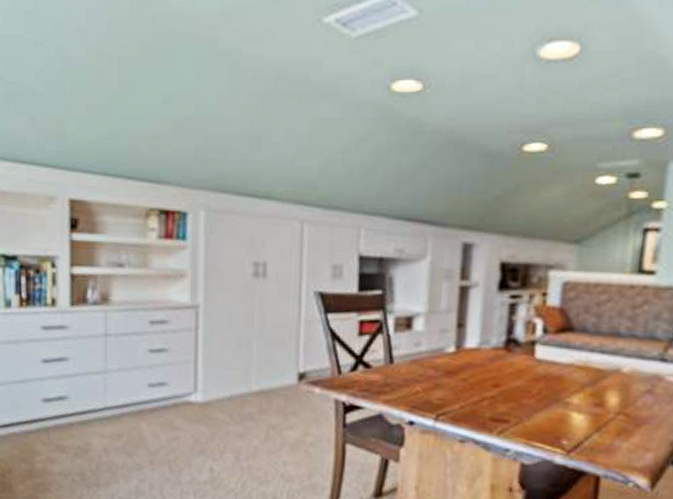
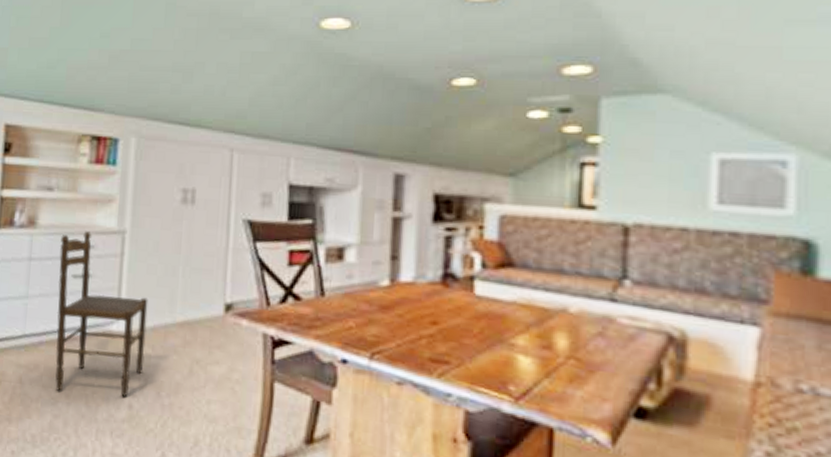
chair: none [135,306,224,462] -> present [55,231,148,398]

